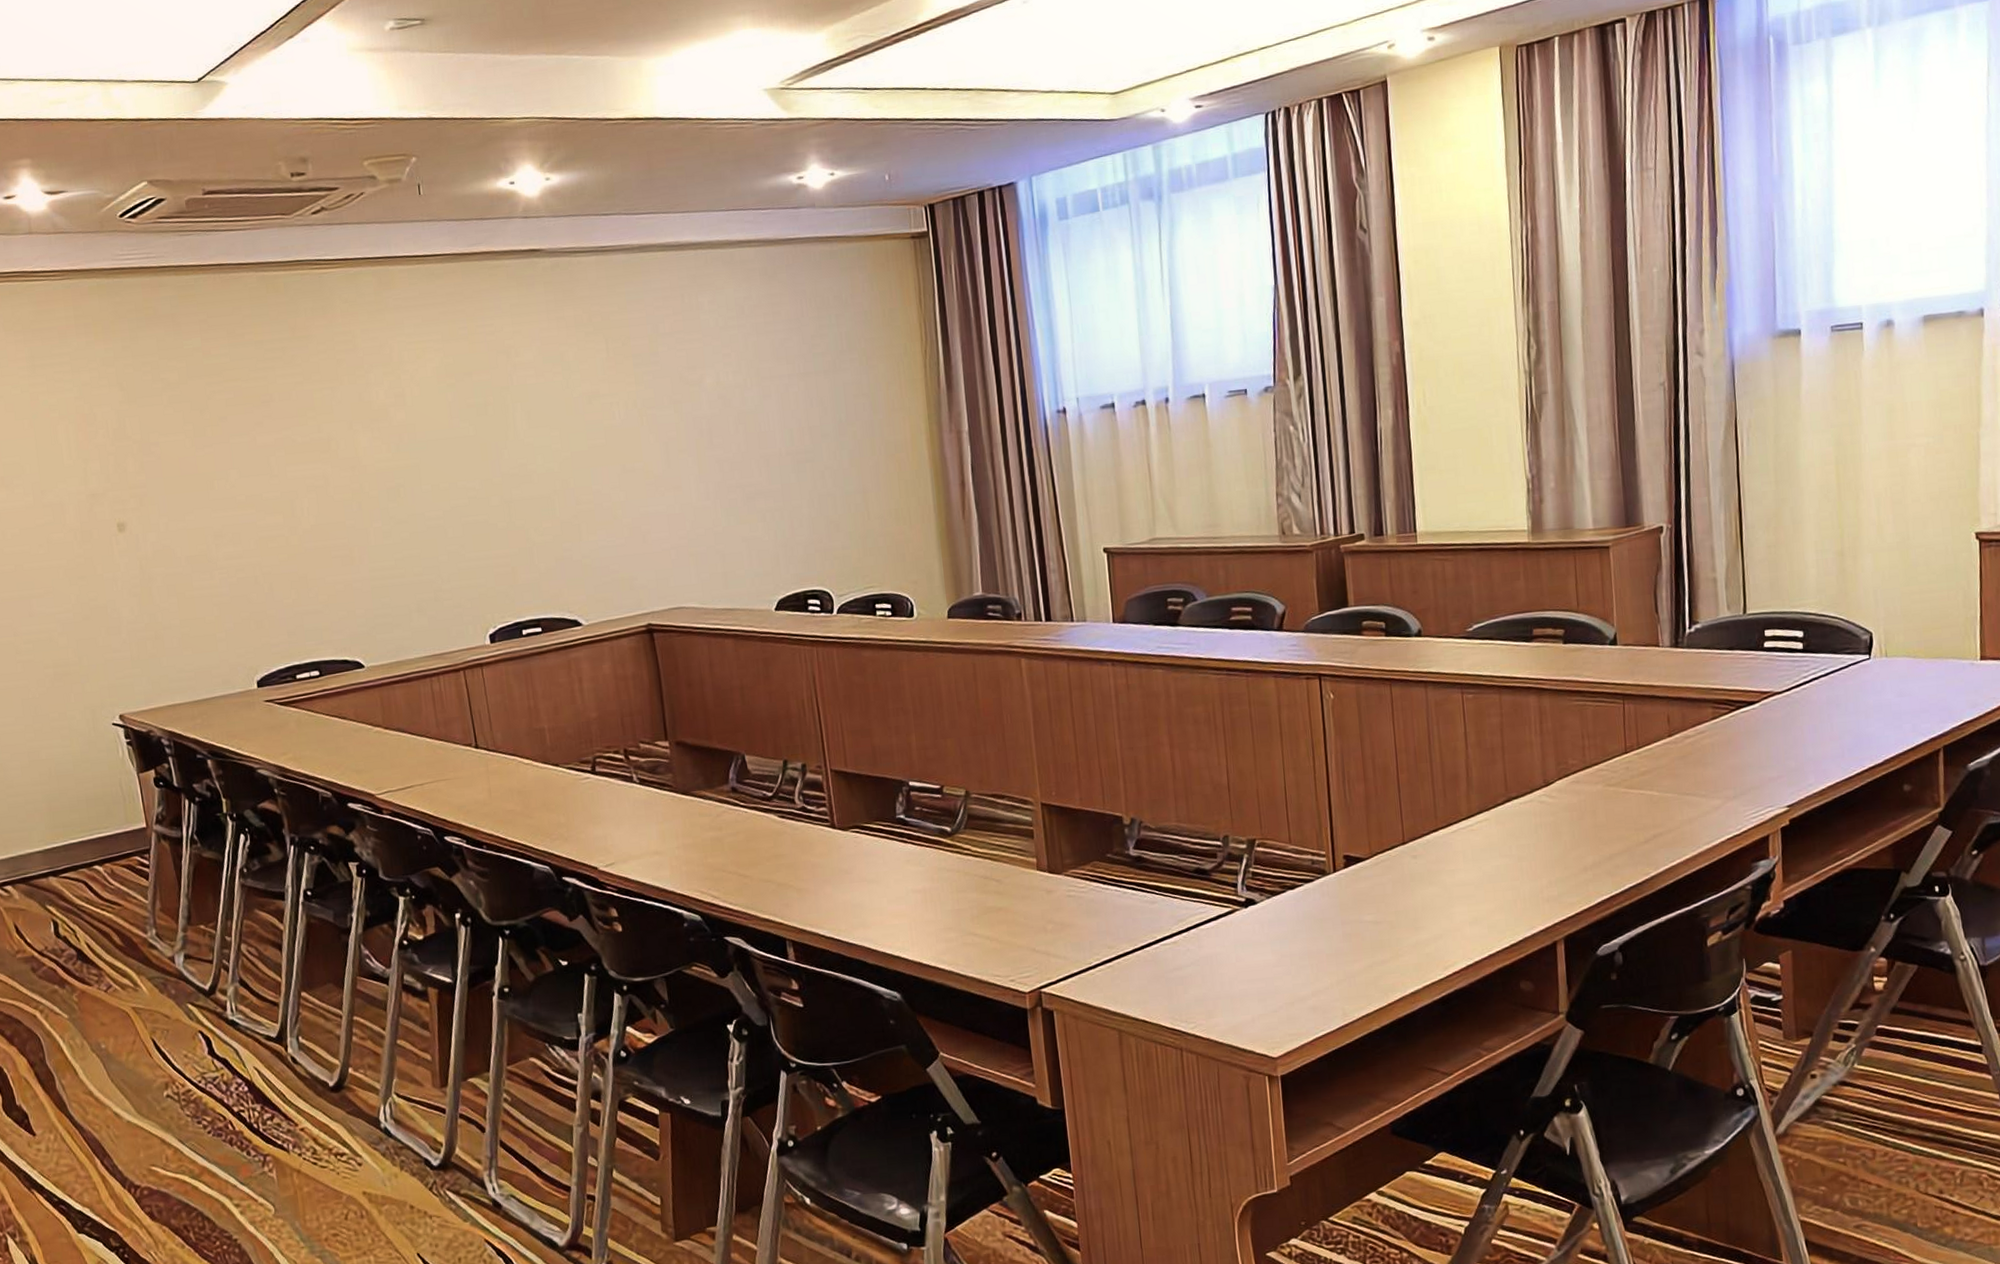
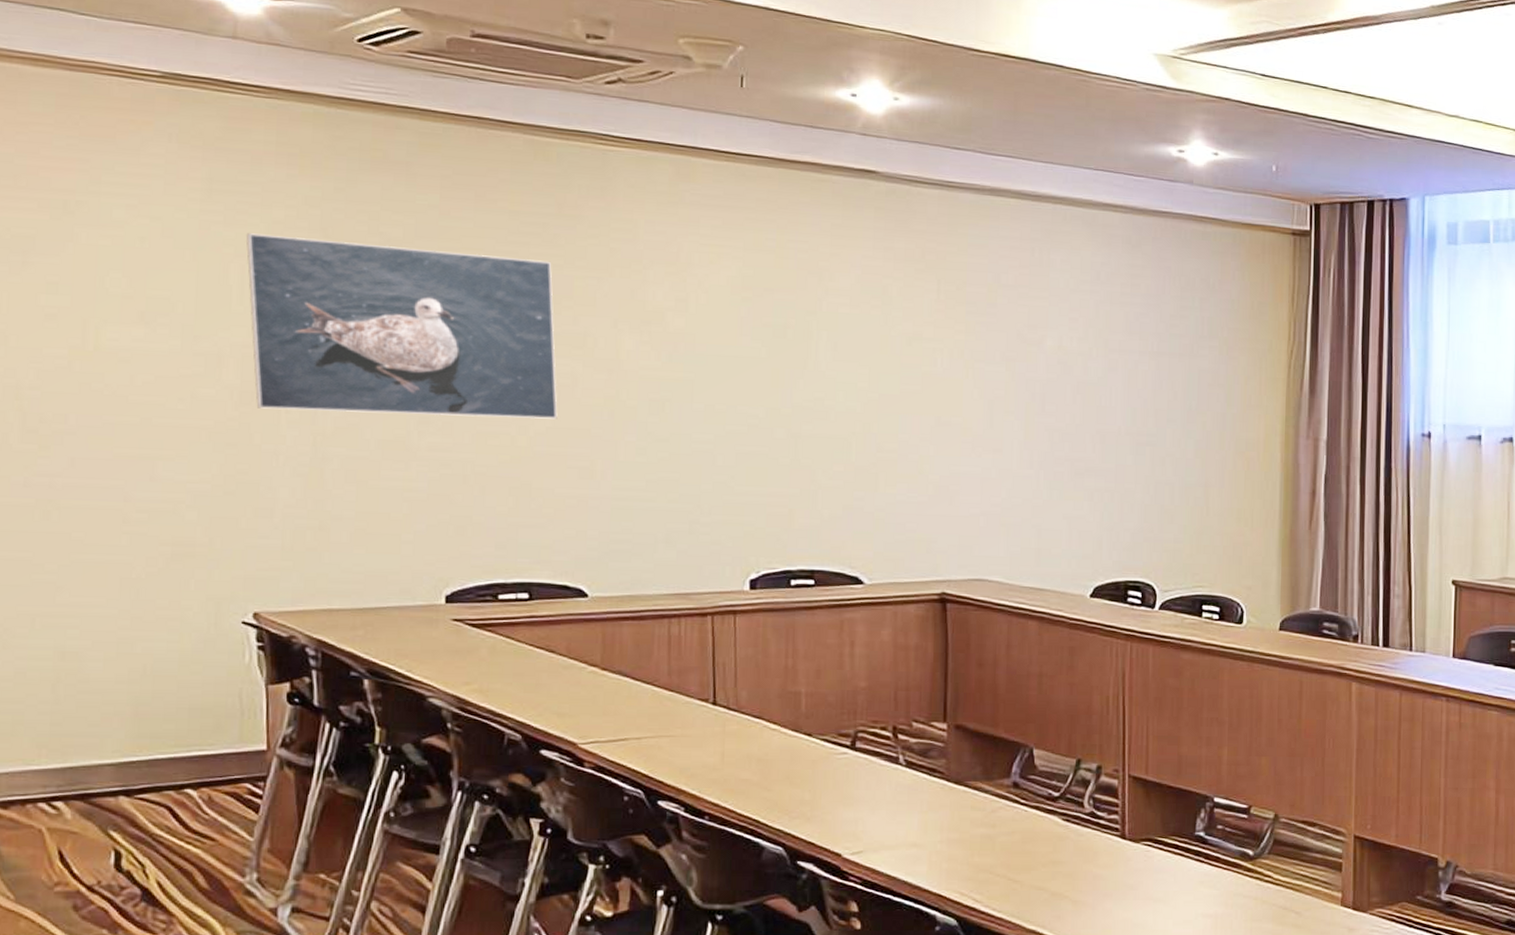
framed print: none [65,380,318,544] -> present [246,233,558,419]

